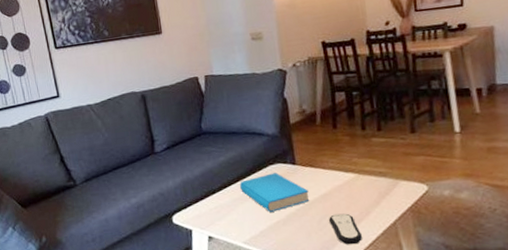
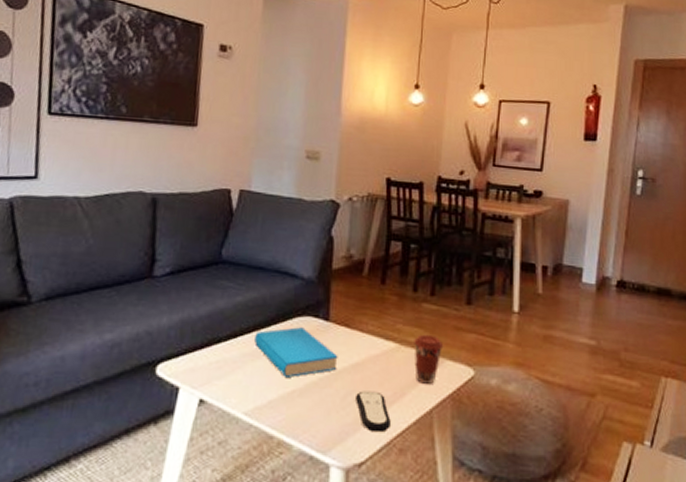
coffee cup: none [370,162,397,202] -> present [414,334,444,384]

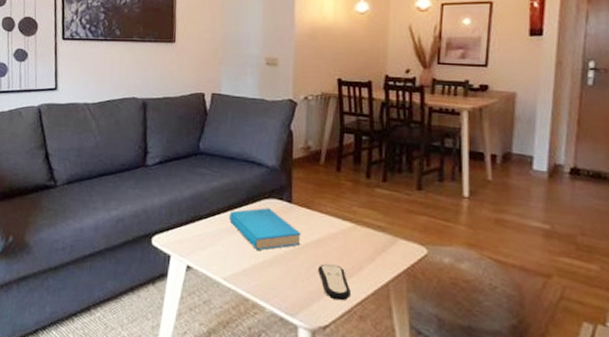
coffee cup: present [414,334,444,384] -> none [369,216,397,260]

